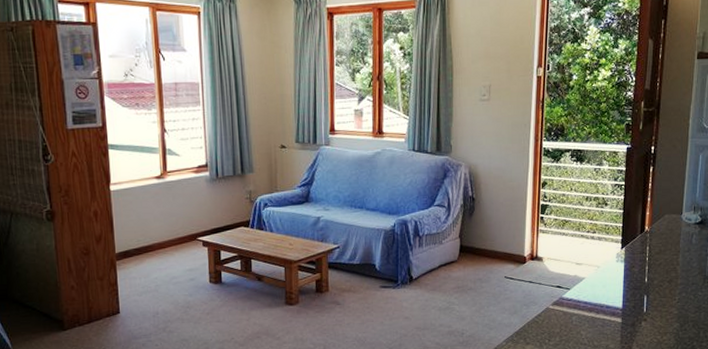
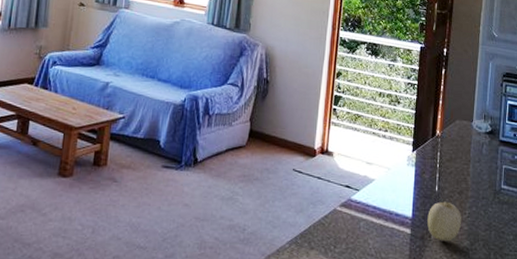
fruit: none [638,290,672,326] -> present [427,201,462,242]

